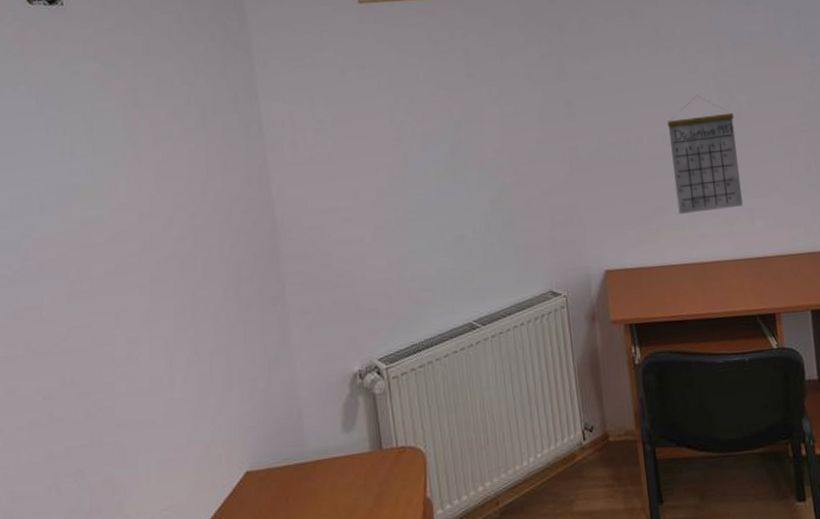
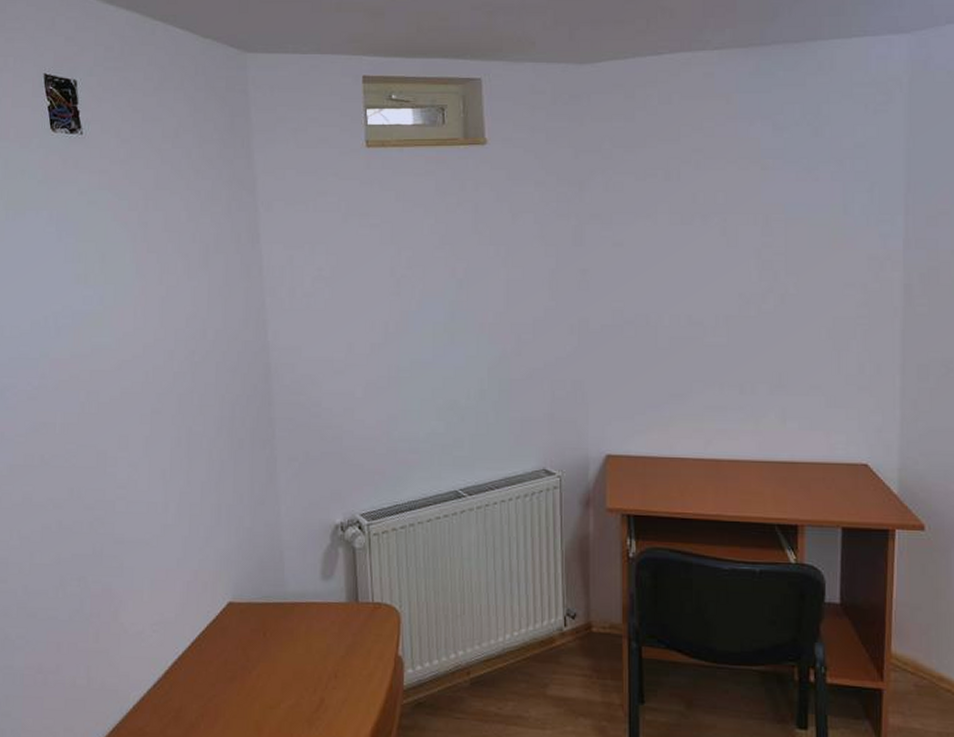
calendar: present [667,95,743,214] -> none [695,273,776,404]

